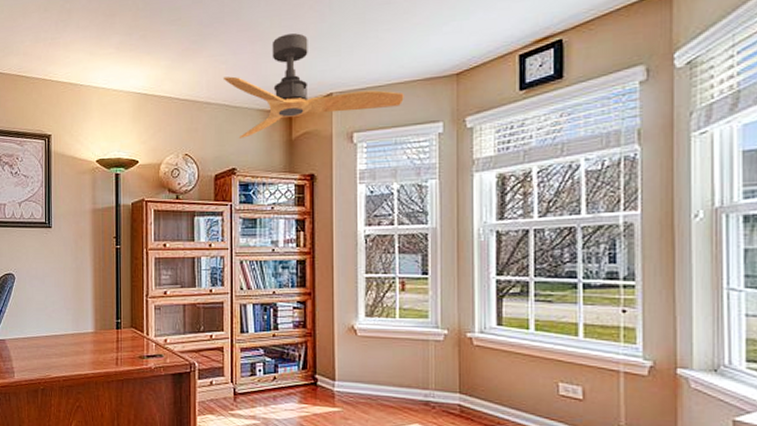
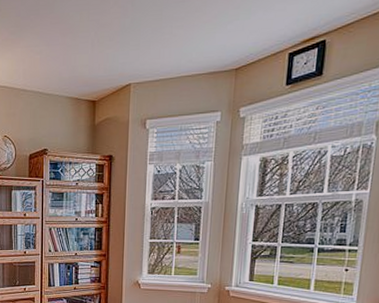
ceiling fan: present [223,33,404,139] -> none [37,27,191,123]

